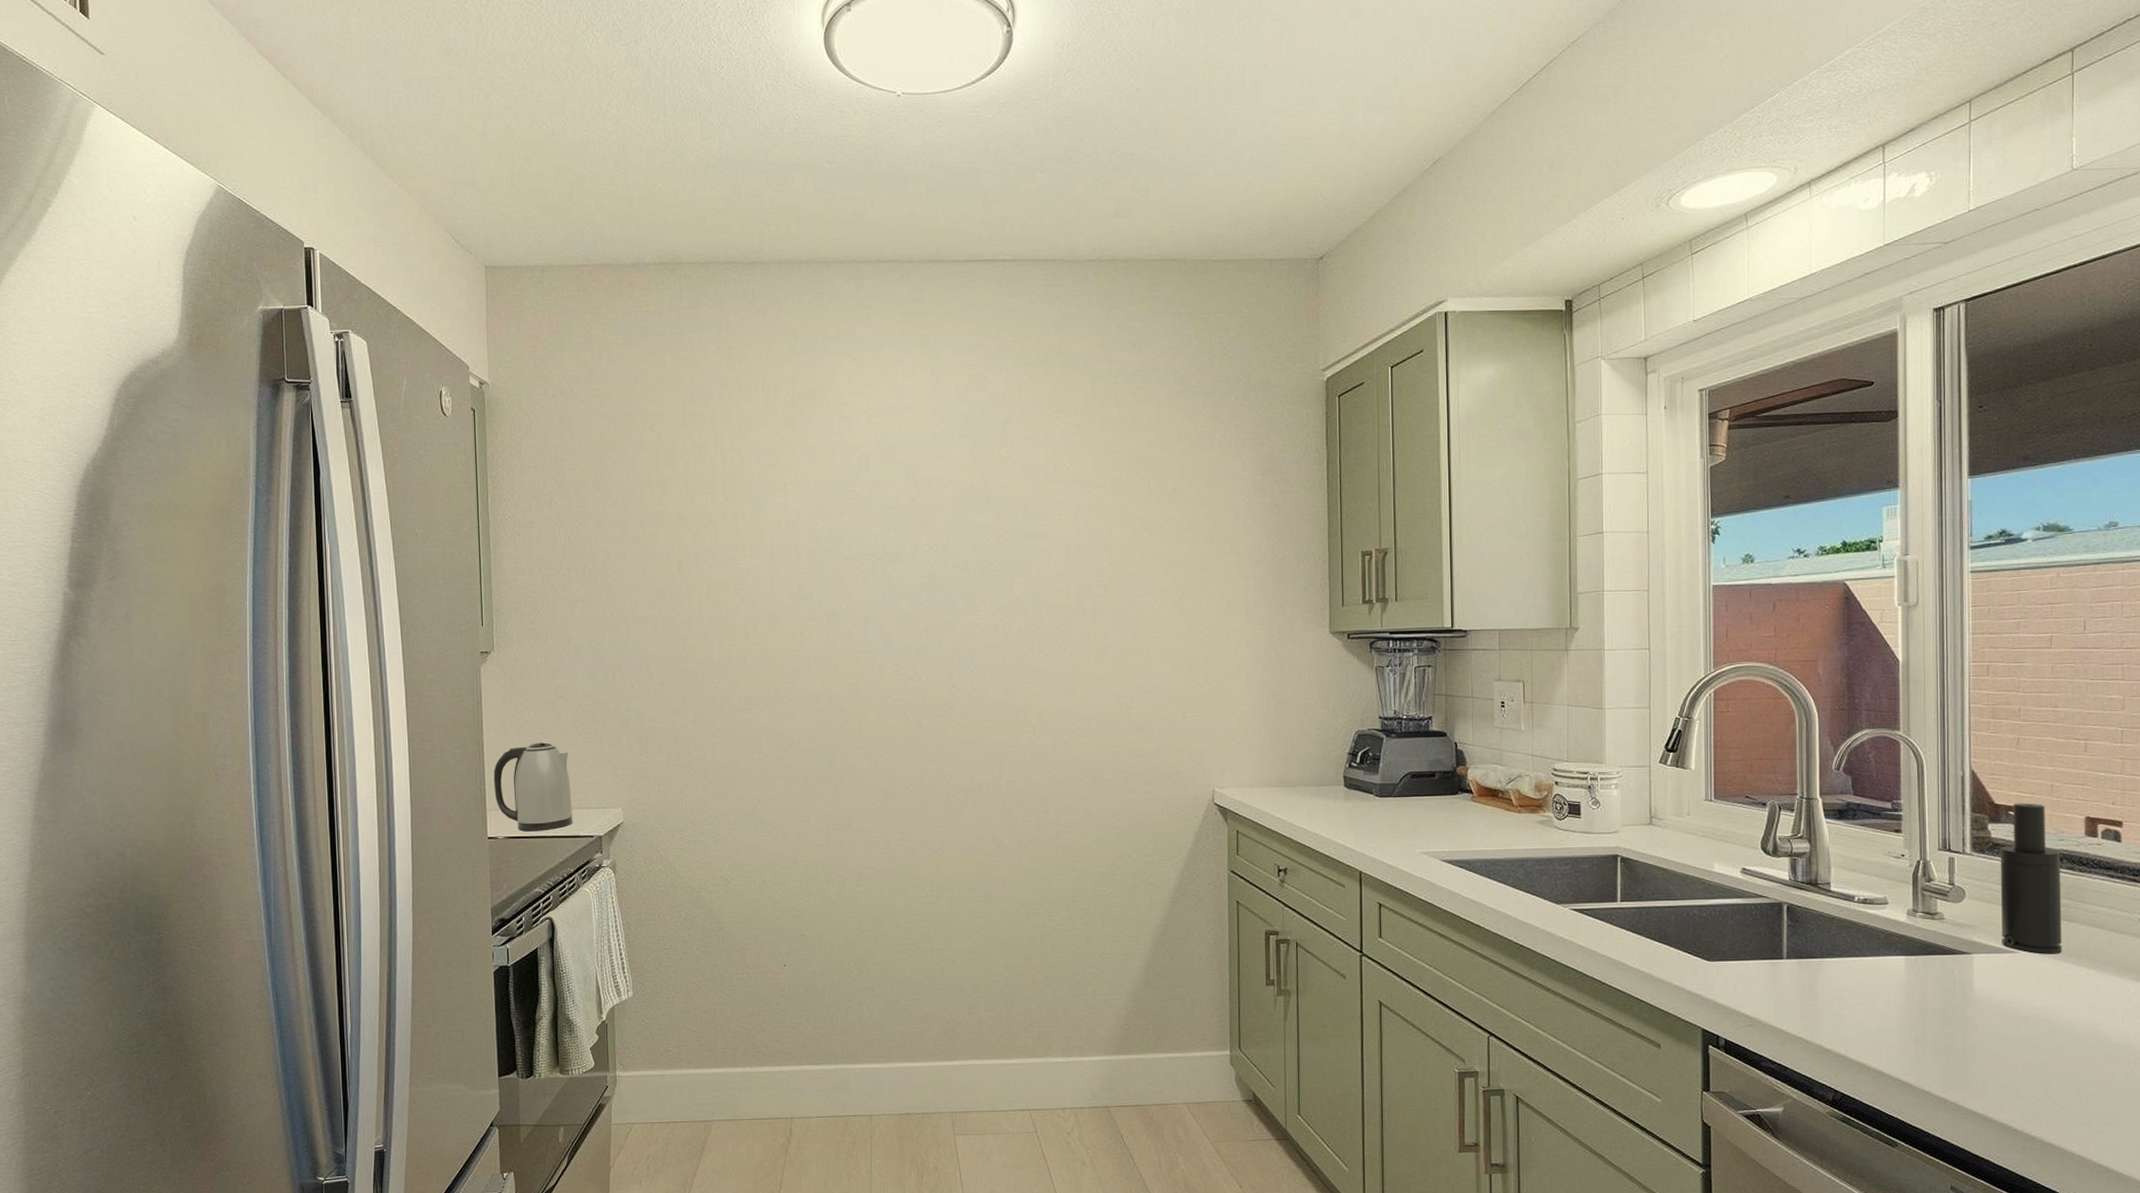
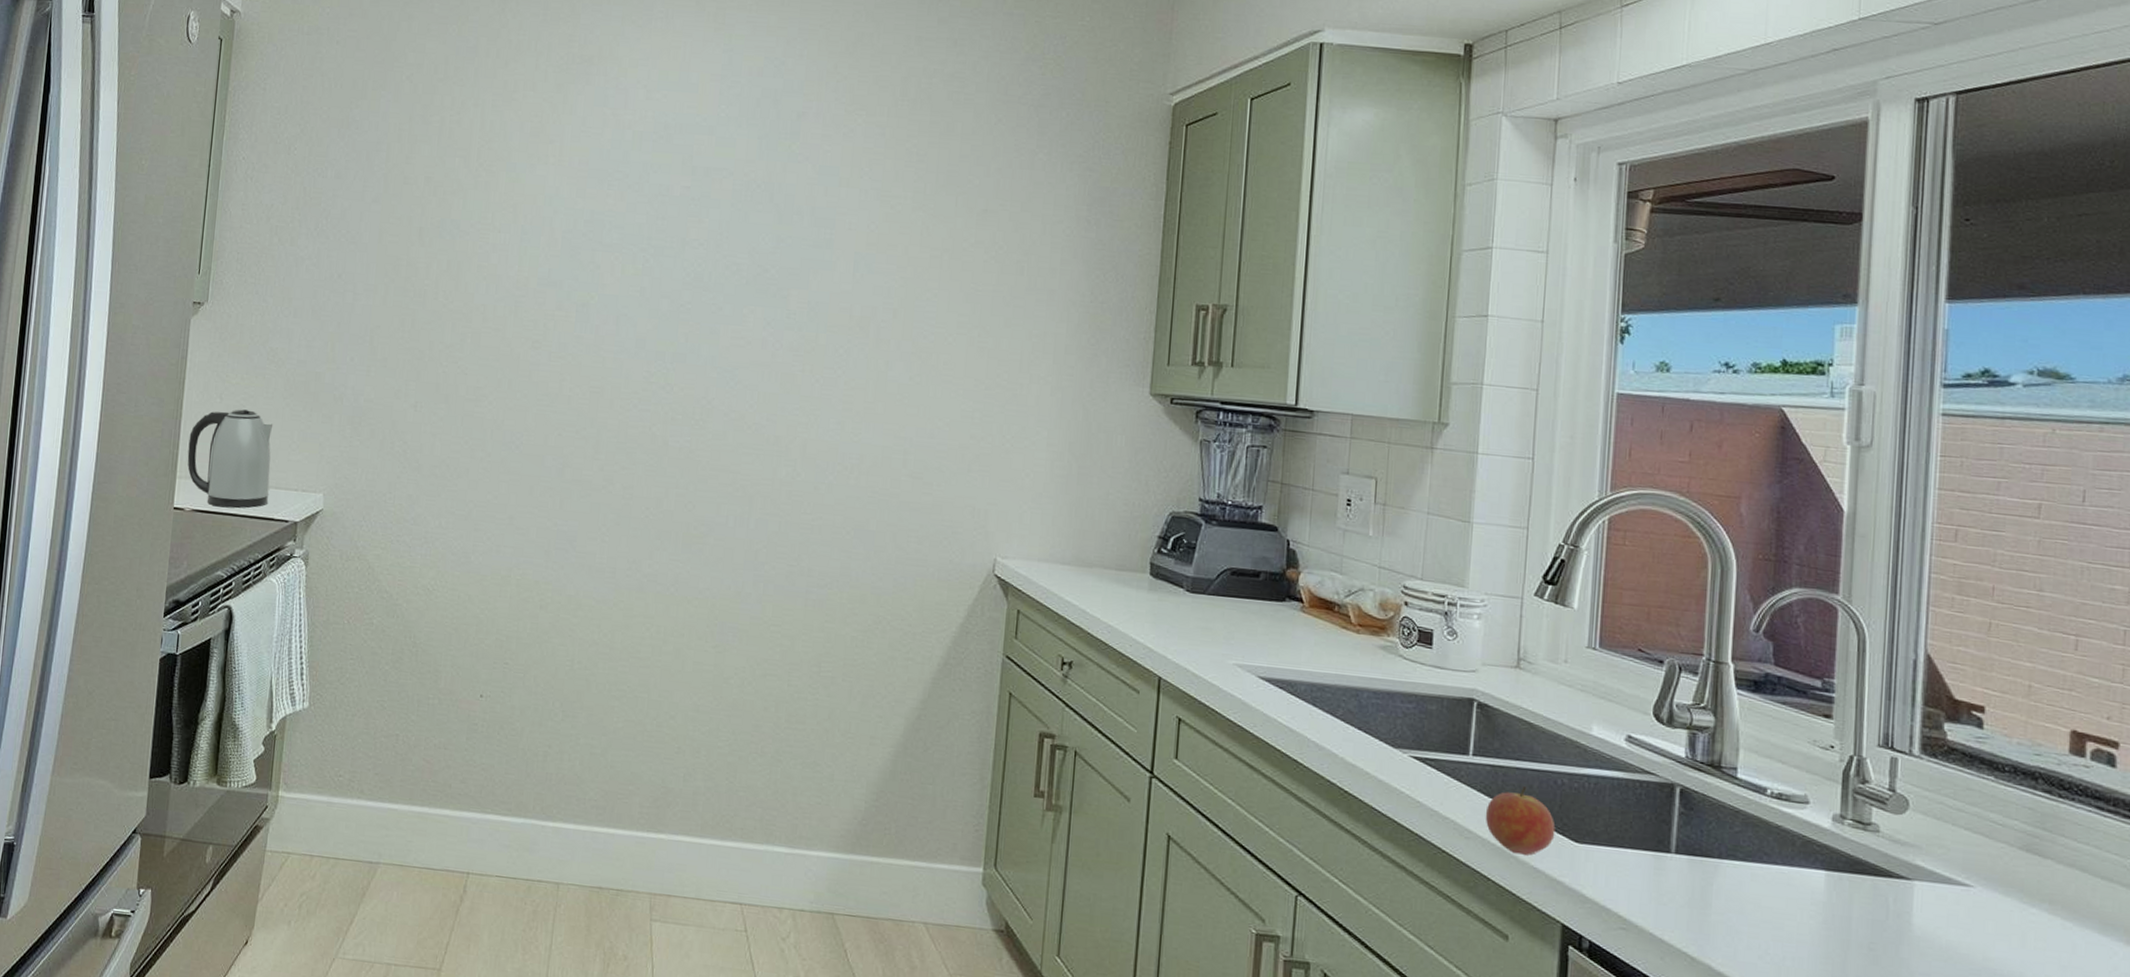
fruit: none [1634,920,1691,977] -> present [1485,785,1556,855]
soap dispenser: present [2000,803,2062,954] -> none [1952,701,2035,896]

